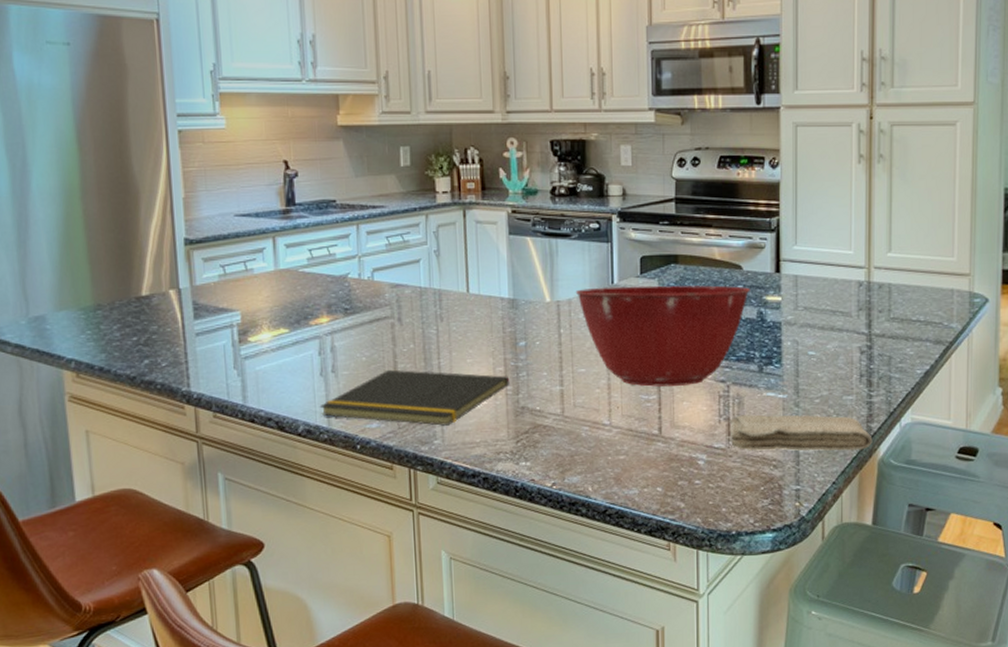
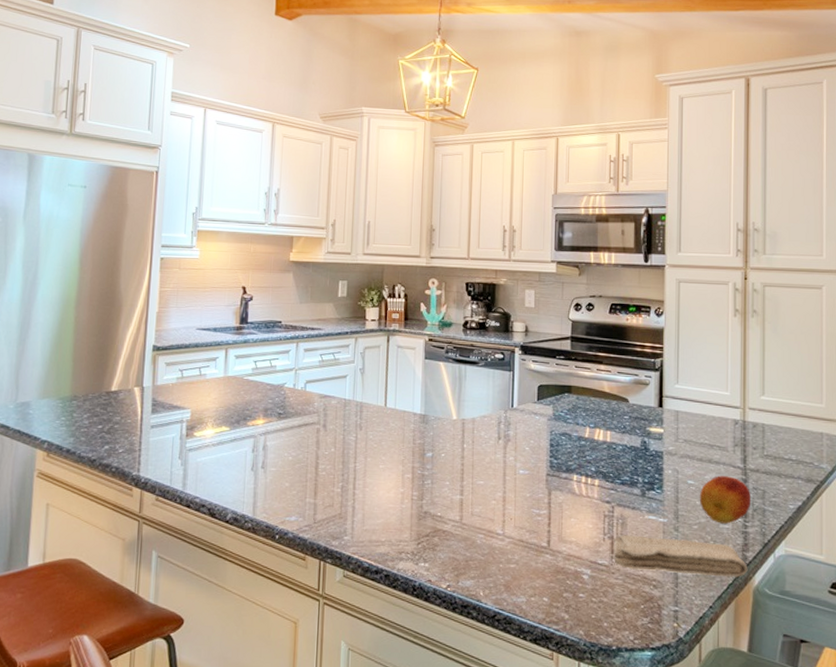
notepad: present [319,369,510,426] -> none [247,469,416,524]
mixing bowl: present [575,285,750,387] -> none [479,409,635,504]
fruit: none [821,344,876,395] -> present [699,476,750,524]

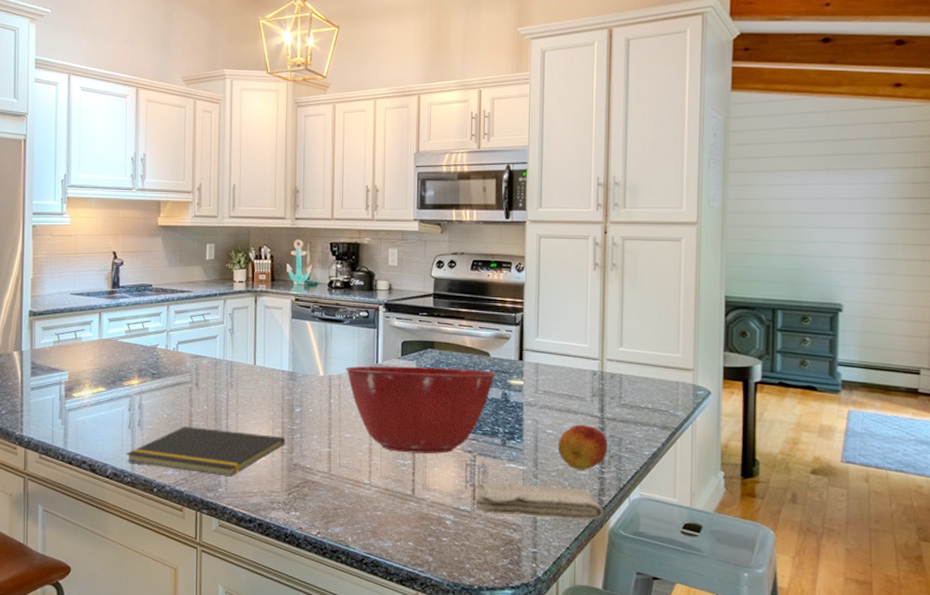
notepad: none [247,469,416,524] -> present [125,426,286,476]
mixing bowl: none [479,409,635,504] -> present [345,365,496,454]

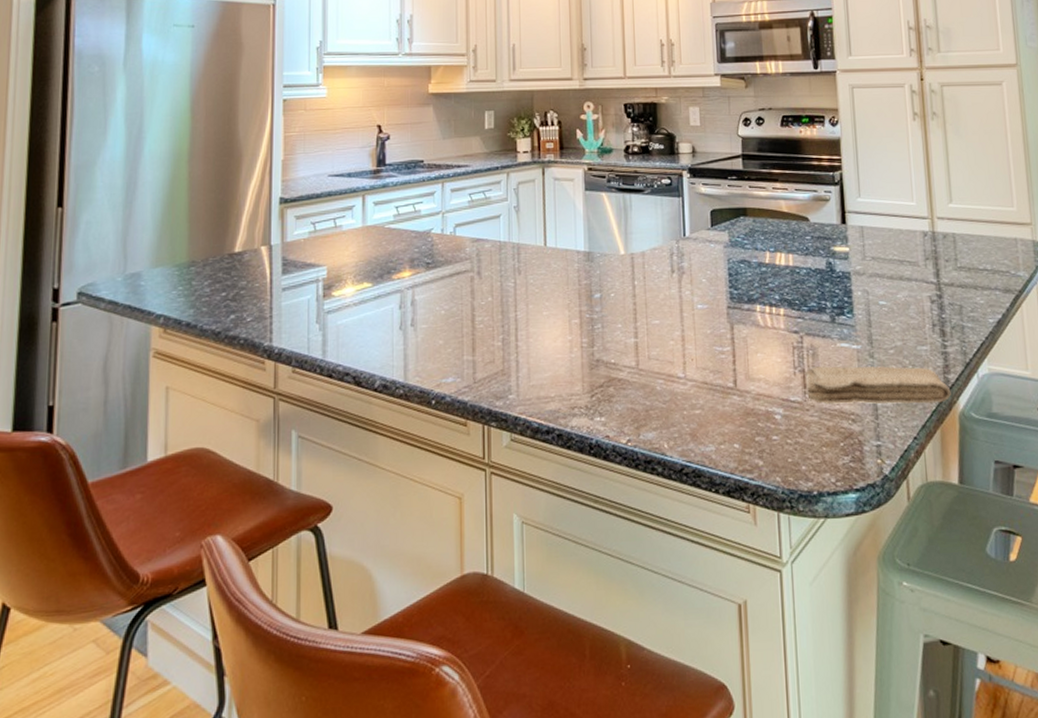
notepad: present [125,426,286,476] -> none [397,322,585,380]
mixing bowl: present [345,365,496,454] -> none [648,237,818,338]
fruit: present [557,425,607,470] -> none [892,293,948,345]

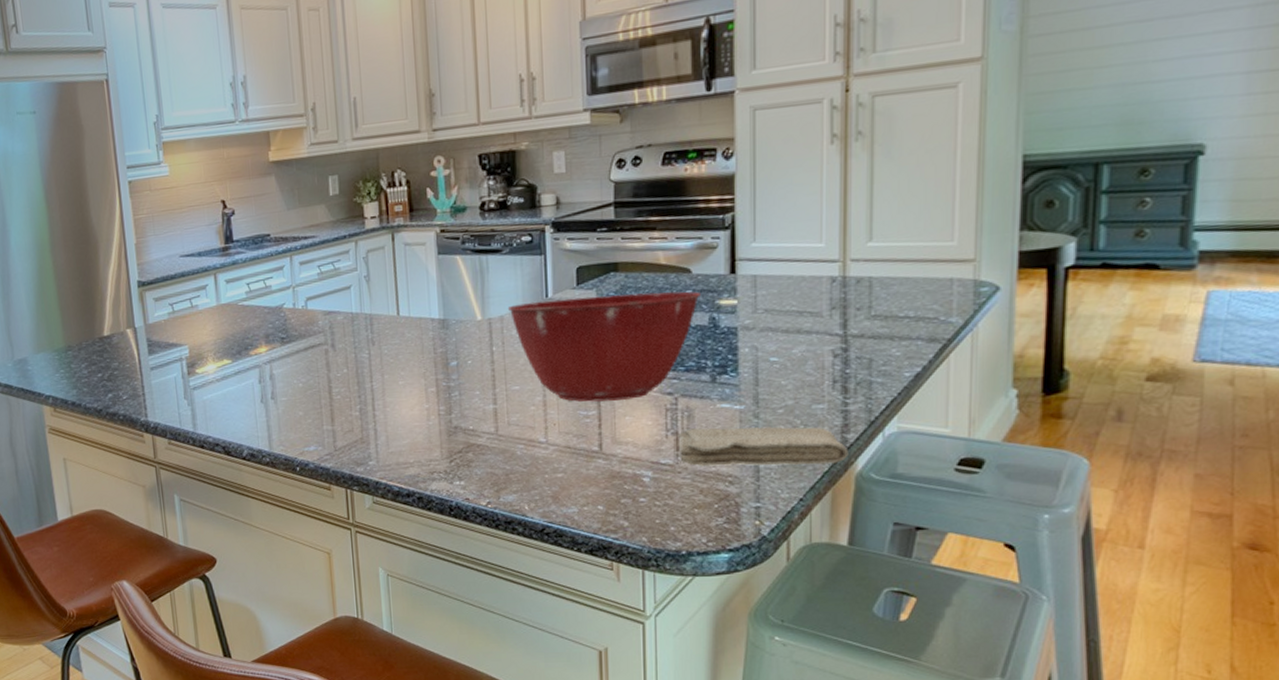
mixing bowl: none [648,237,818,338] -> present [507,291,700,402]

